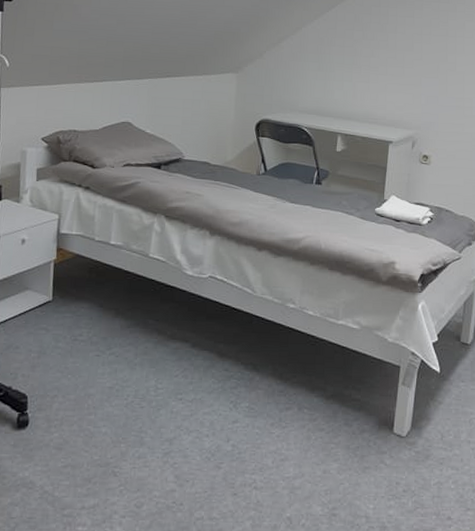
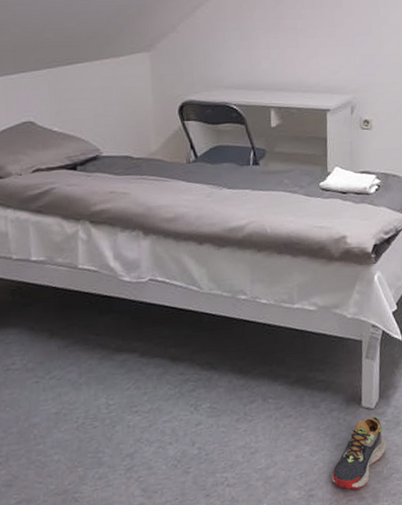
shoe: none [355,445,413,518] -> present [331,416,386,490]

